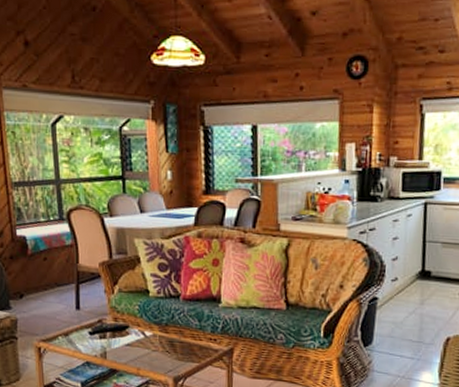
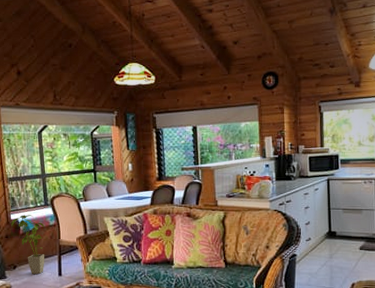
house plant: none [16,230,59,307] -> present [11,215,44,275]

